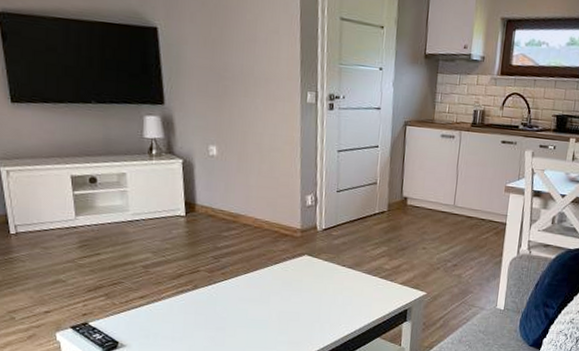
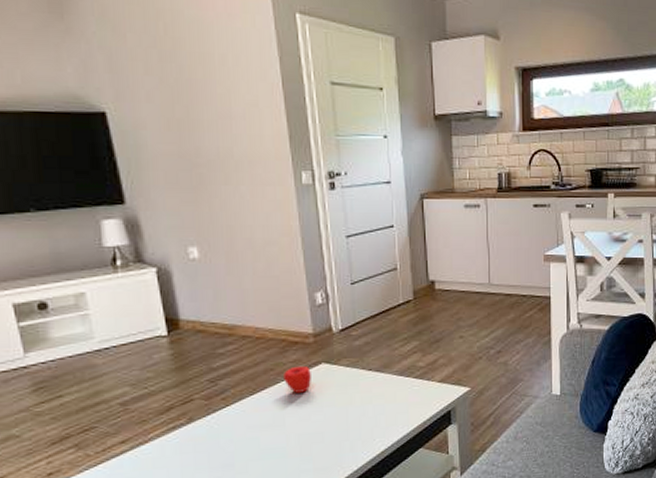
apple: none [273,254,295,278] -> present [283,365,311,393]

